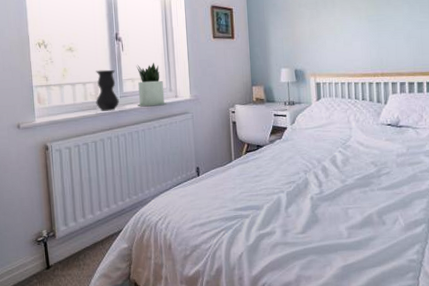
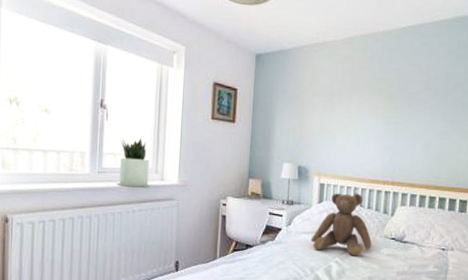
vase: present [96,69,119,112] -> none [69,138,97,187]
teddy bear: none [314,87,371,145] -> present [311,193,372,256]

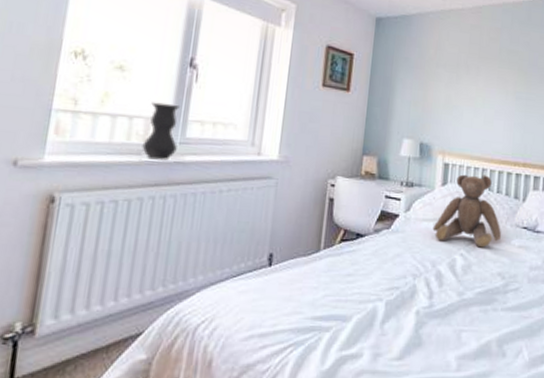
vase: none [69,138,97,187] -> present [142,102,181,161]
planter: present [116,138,151,188] -> none [201,103,245,164]

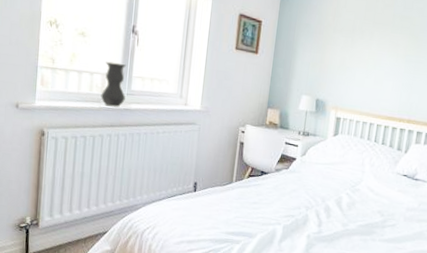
teddy bear: present [432,174,502,248] -> none [323,127,384,190]

